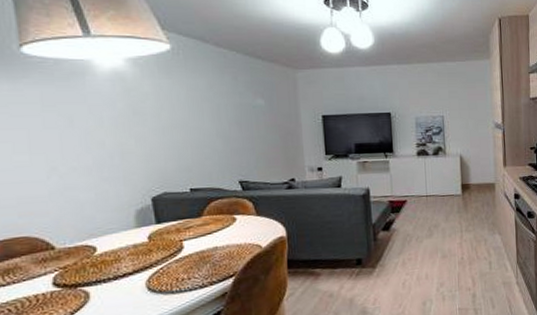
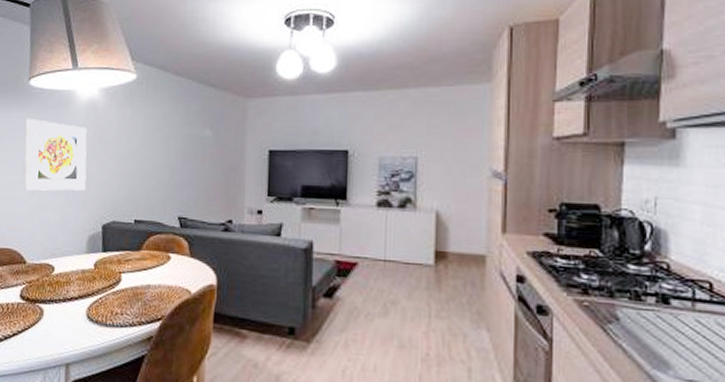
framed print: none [24,90,124,171] -> present [24,118,87,191]

